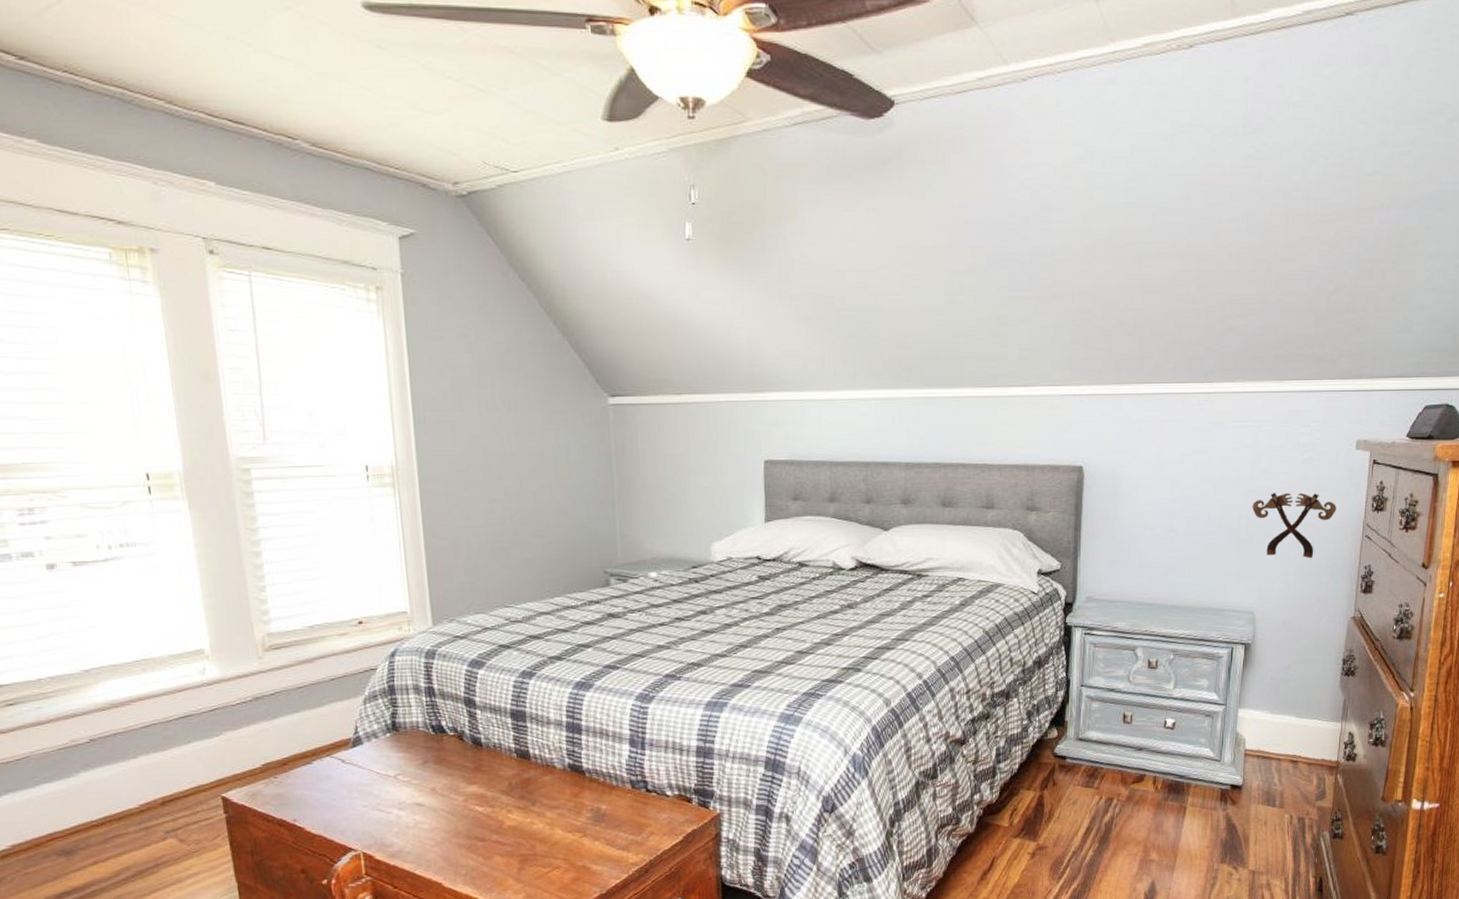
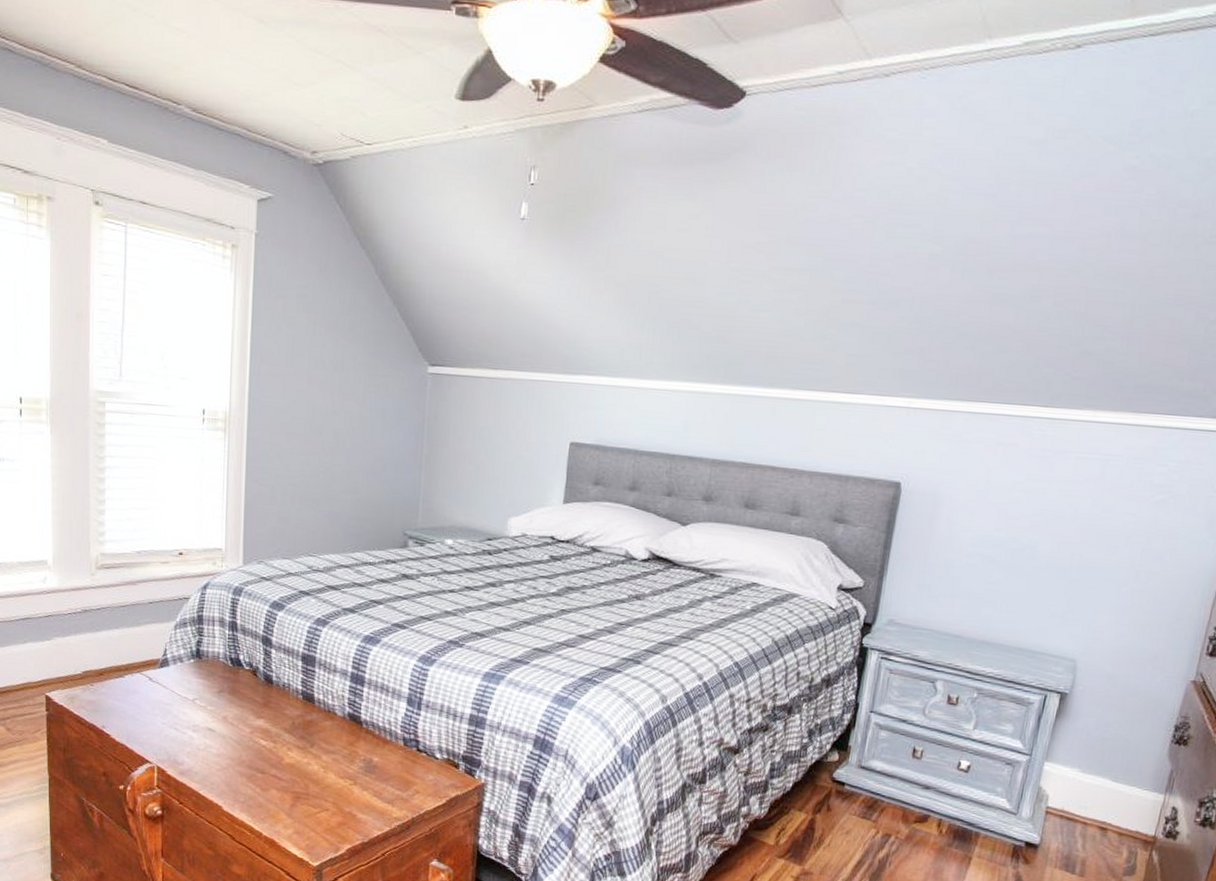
decorative ornament: present [1252,492,1337,559] -> none [1088,533,1189,611]

